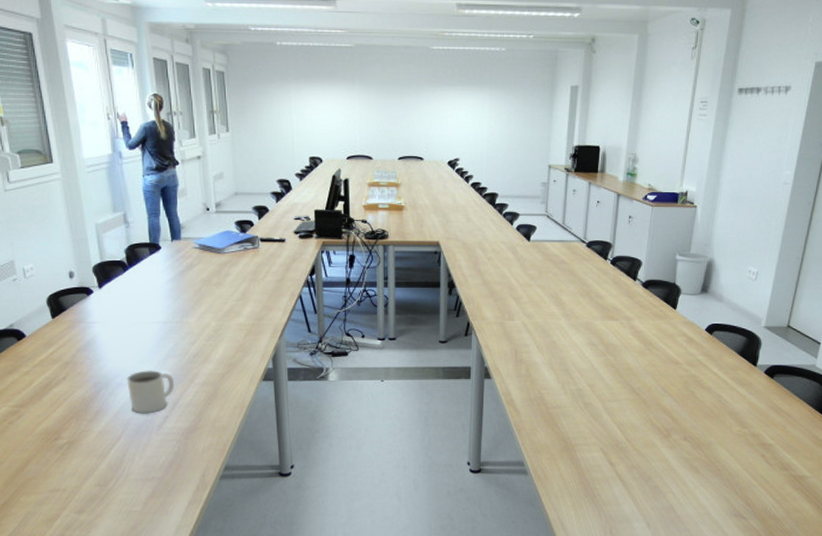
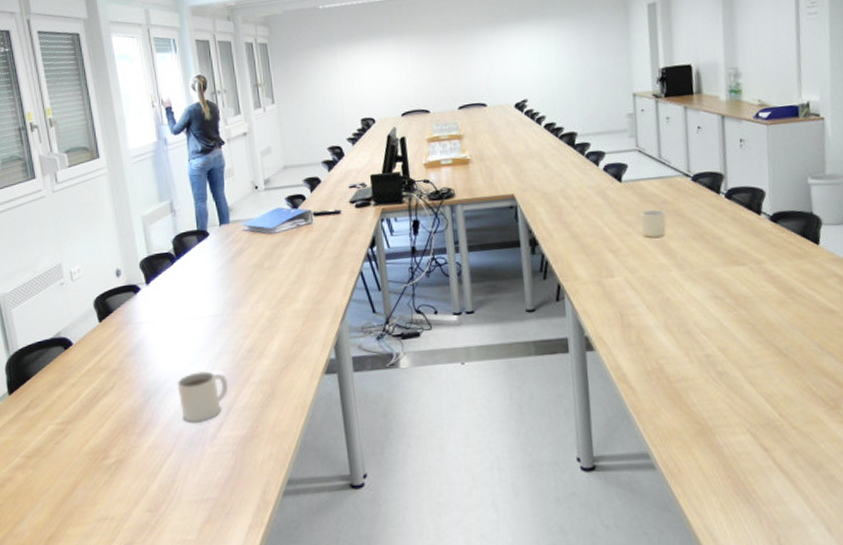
mug: none [542,268,562,292] -> present [641,209,667,239]

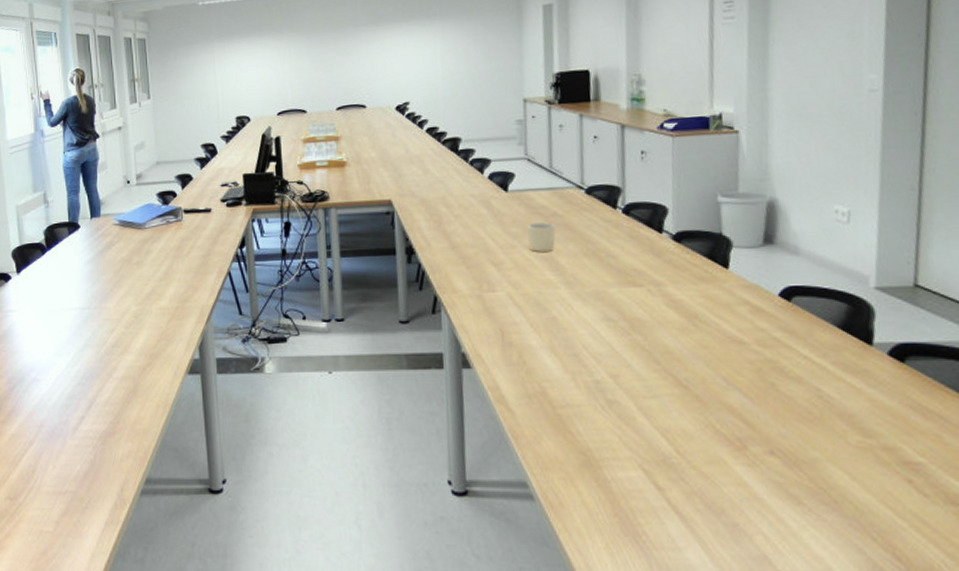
mug: present [177,370,228,423] -> none [42,362,91,414]

